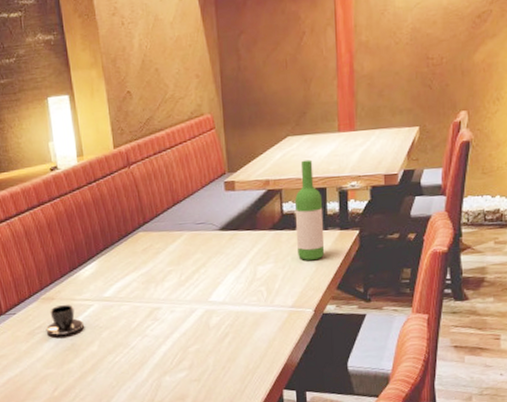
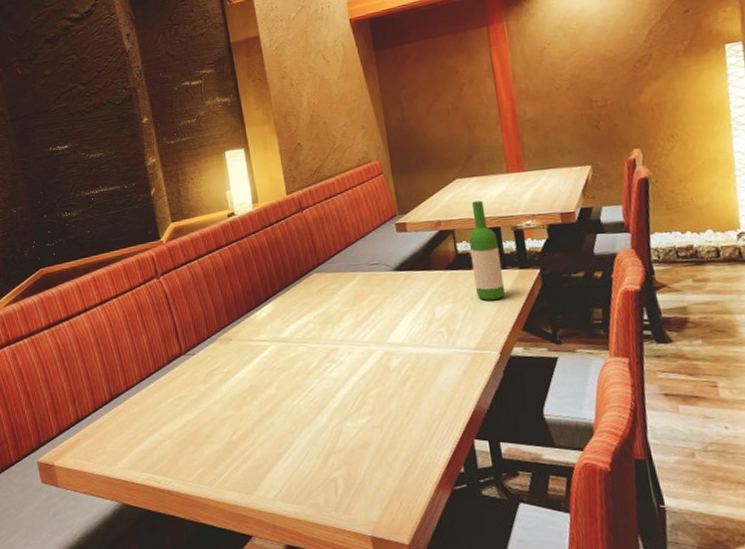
teacup: present [45,305,84,335] -> none [224,346,261,377]

